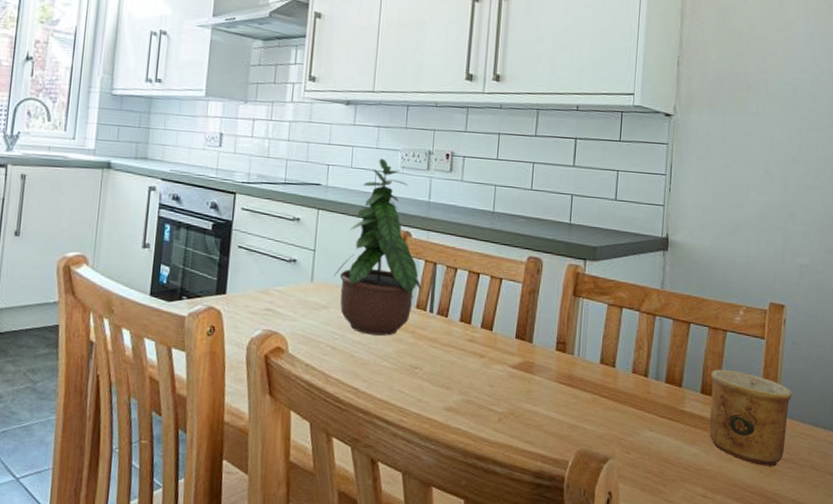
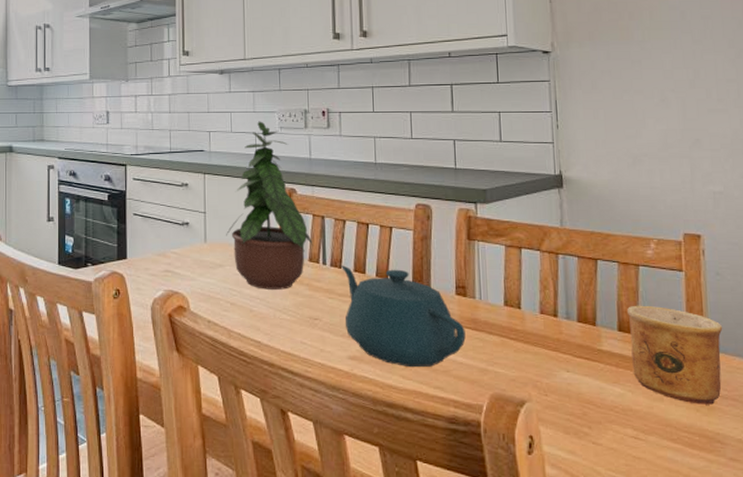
teapot: none [445,314,561,421] -> present [340,265,466,368]

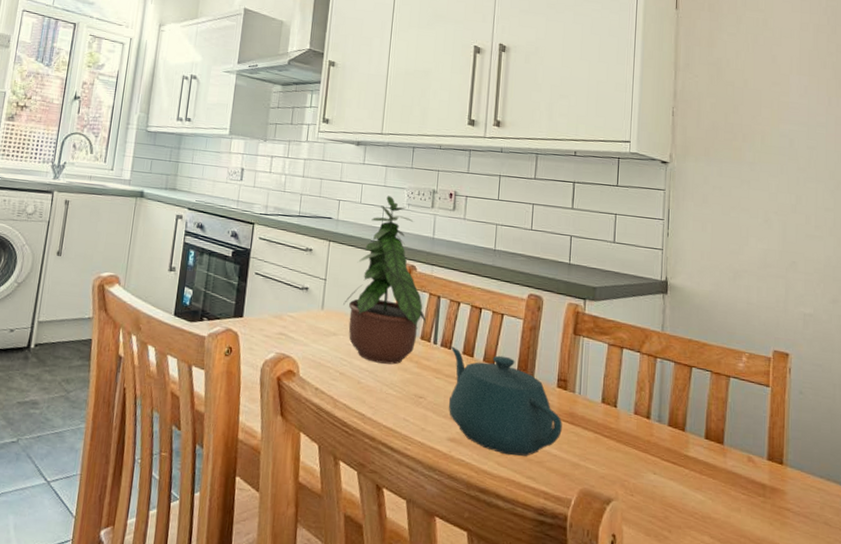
cup: present [627,305,723,405] -> none [715,415,801,520]

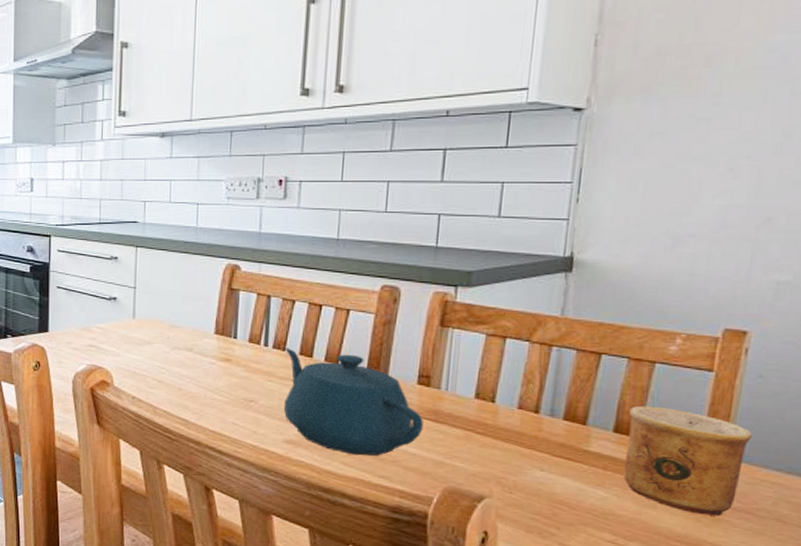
potted plant: present [343,195,427,365] -> none [157,190,255,370]
cup: none [715,415,801,520] -> present [623,405,753,516]

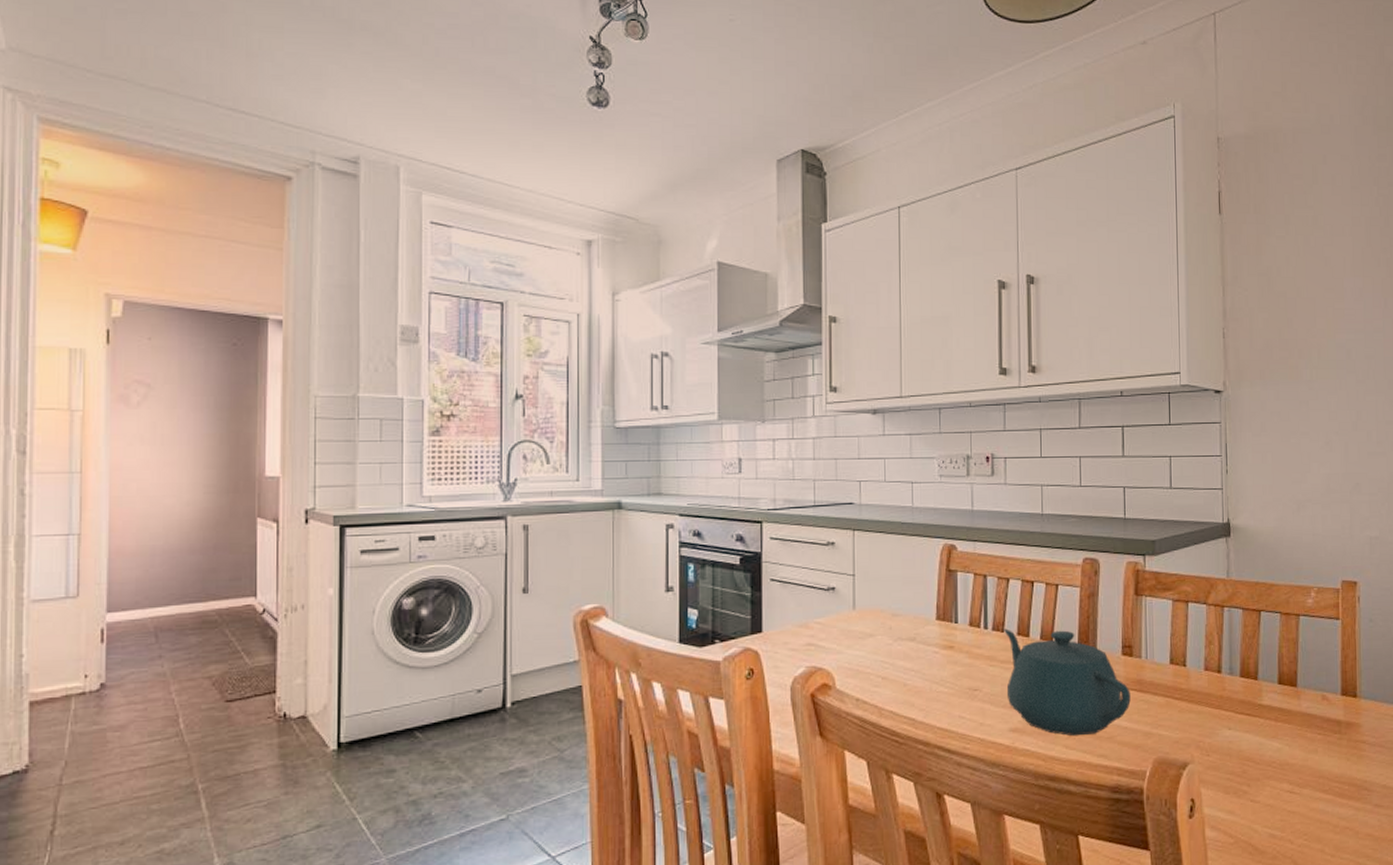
cup: present [623,405,753,516] -> none [1288,656,1374,754]

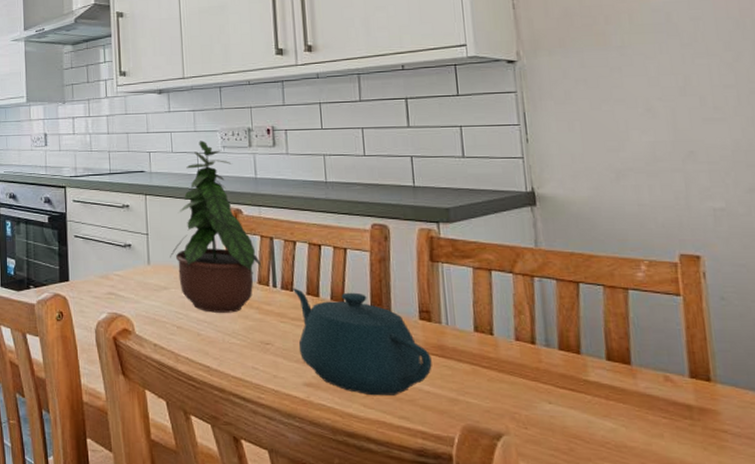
potted plant: none [878,468,974,660] -> present [170,140,262,313]

